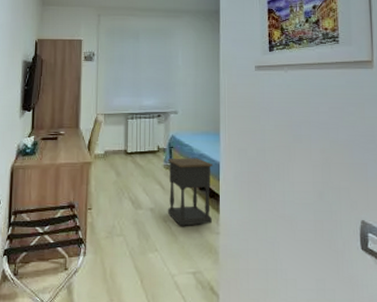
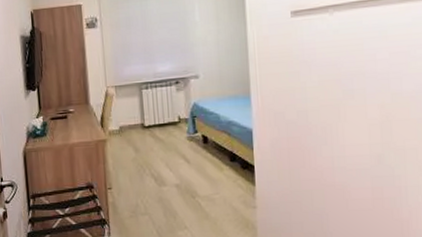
nightstand: present [167,158,213,226] -> none [190,126,247,201]

